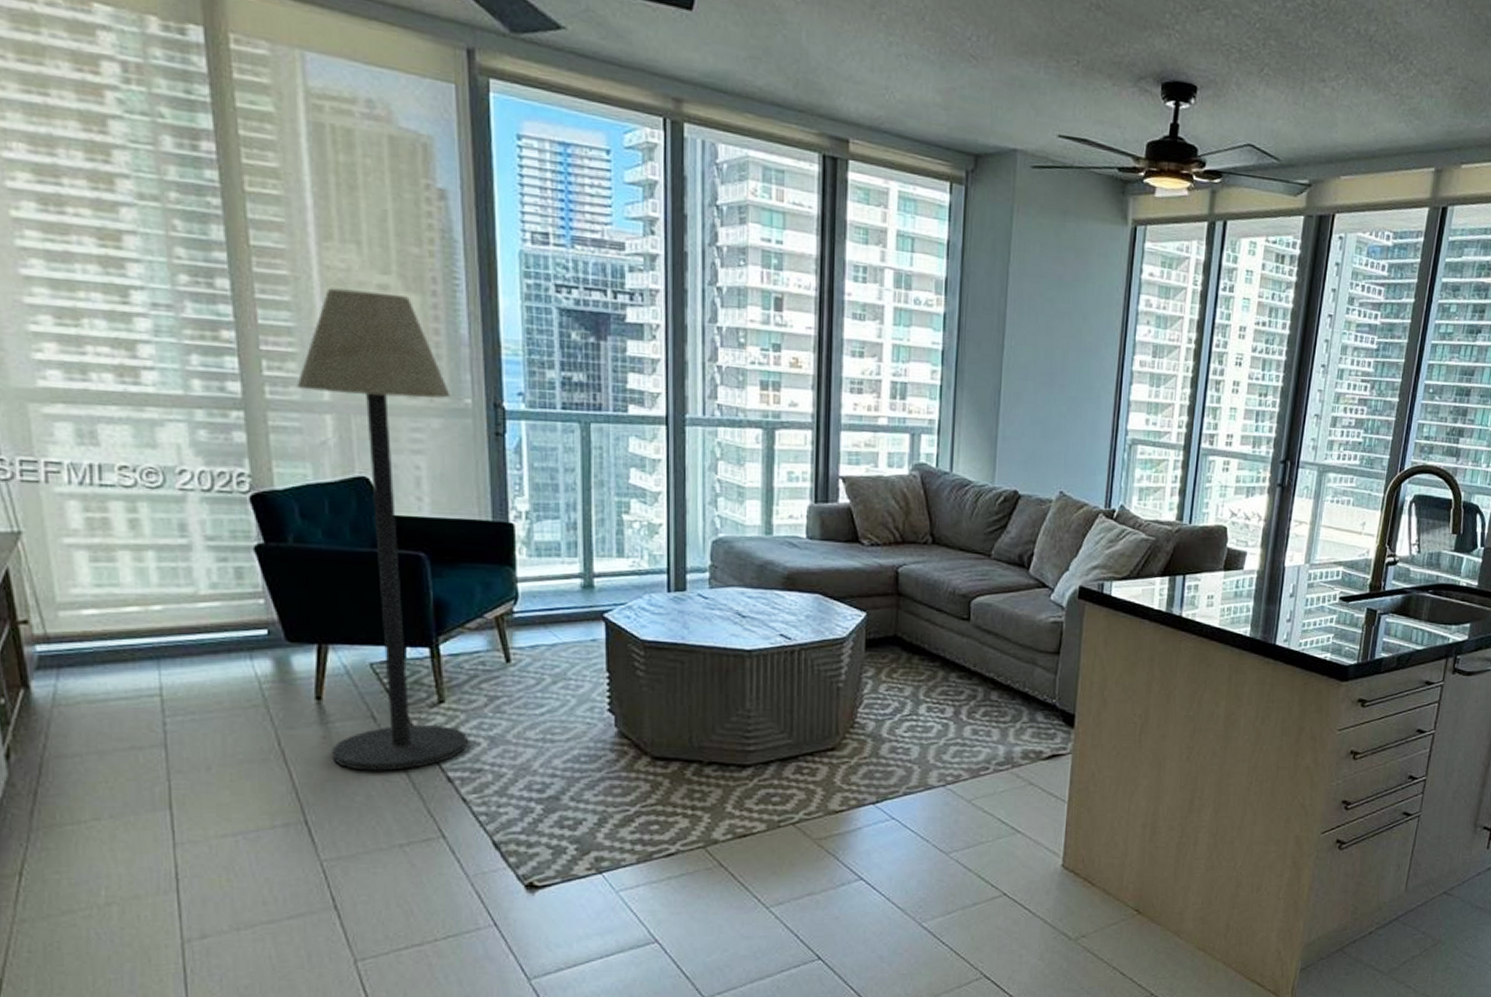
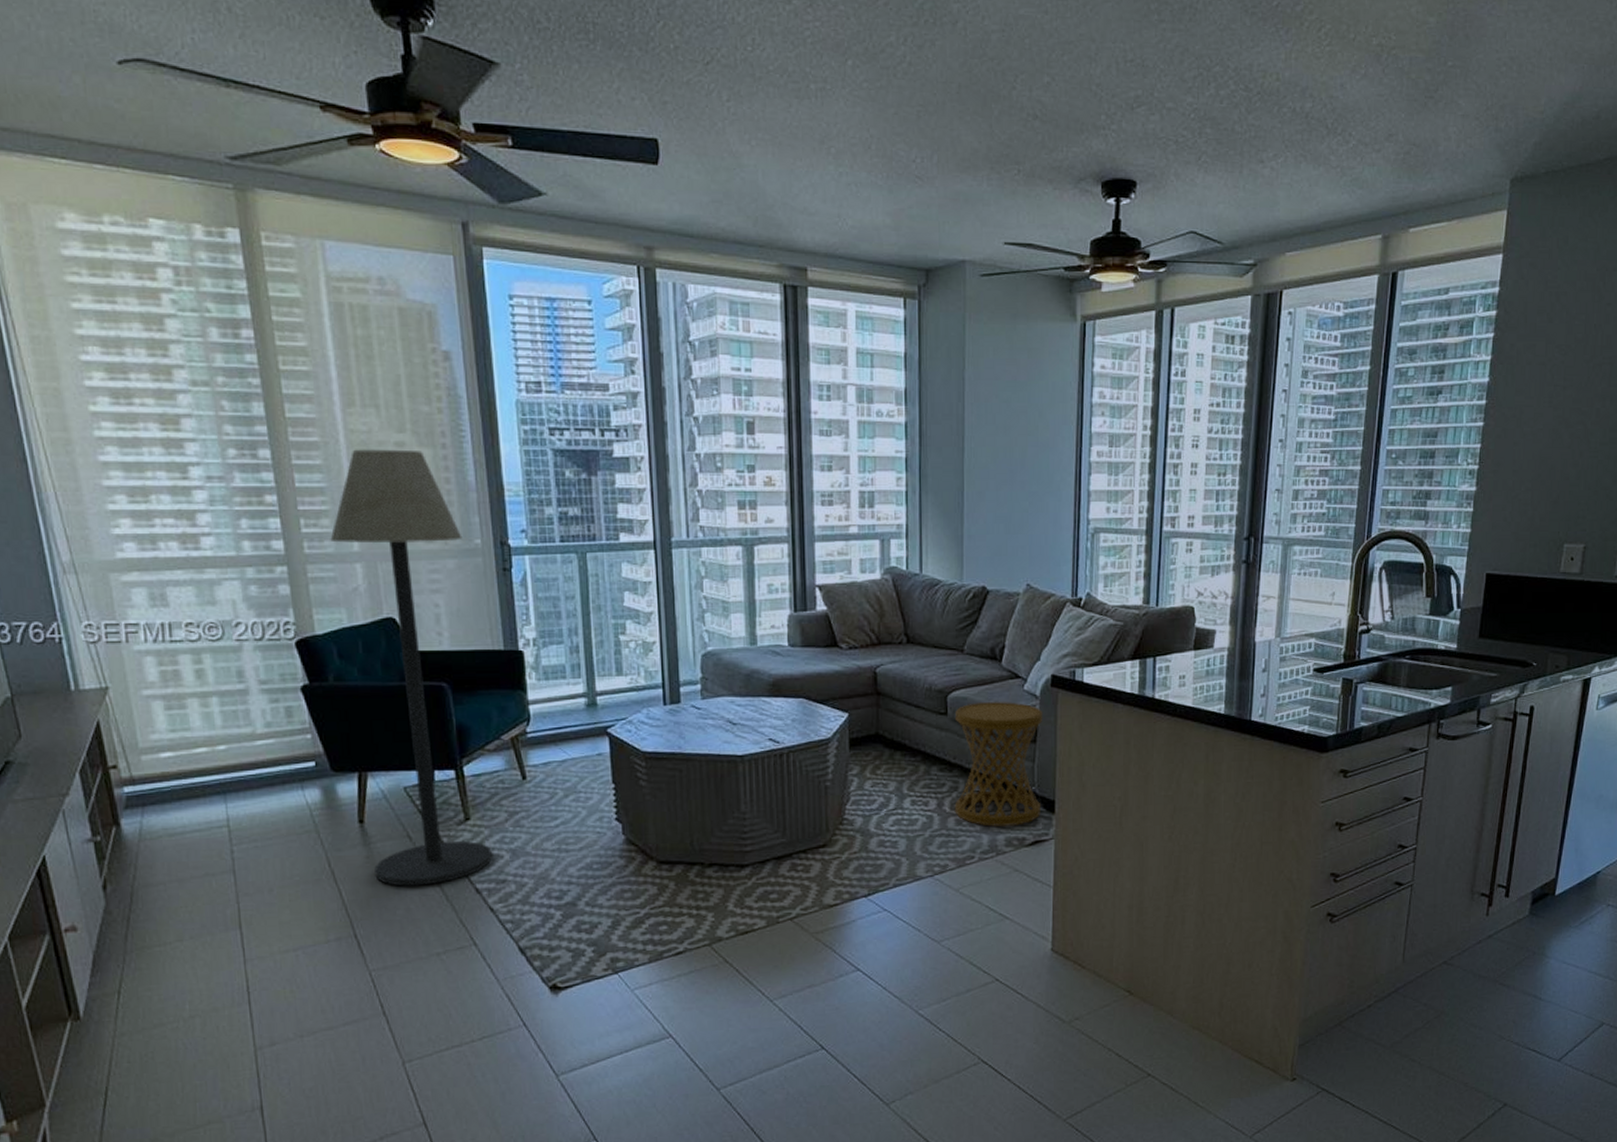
side table: none [971,610,1069,738] -> present [954,702,1043,827]

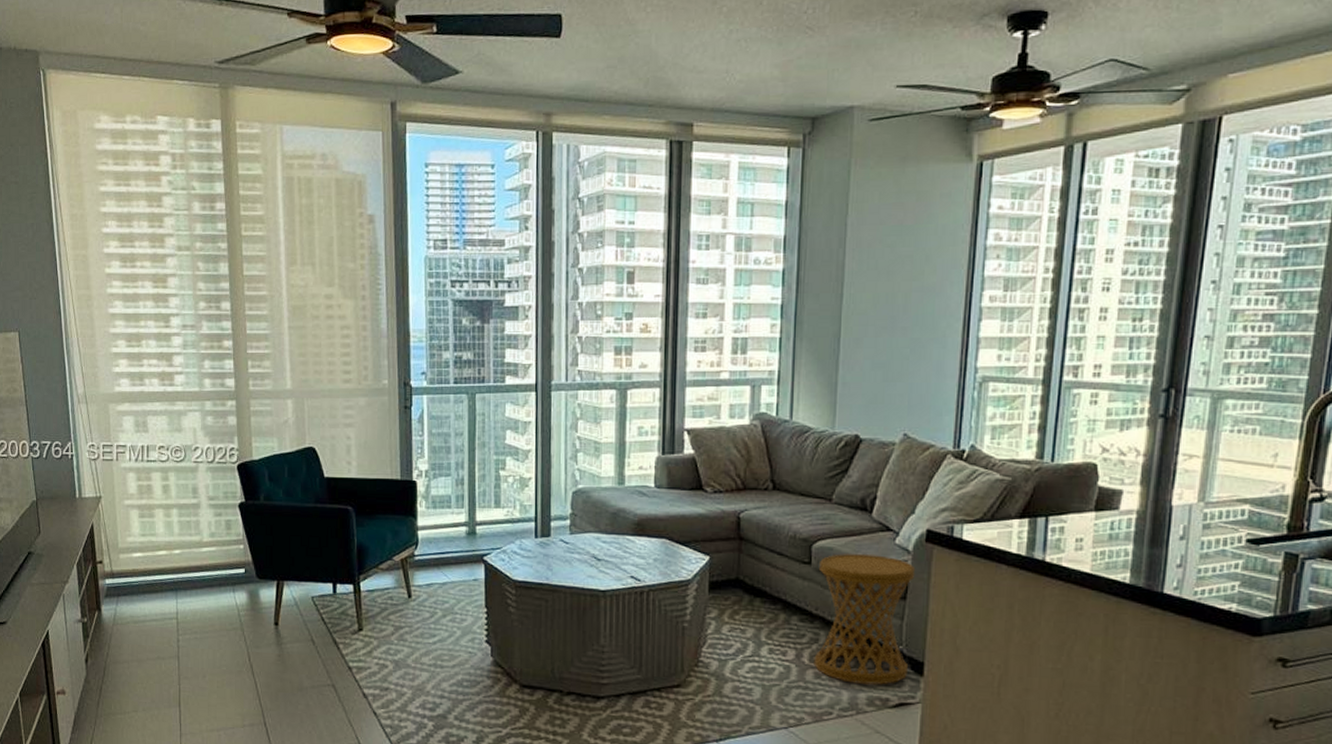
floor lamp: present [330,449,492,886] -> none [270,301,379,686]

